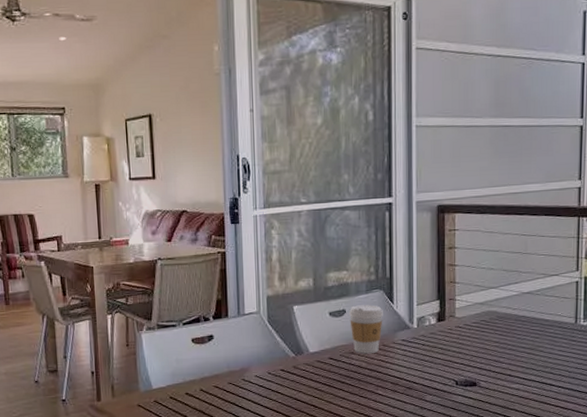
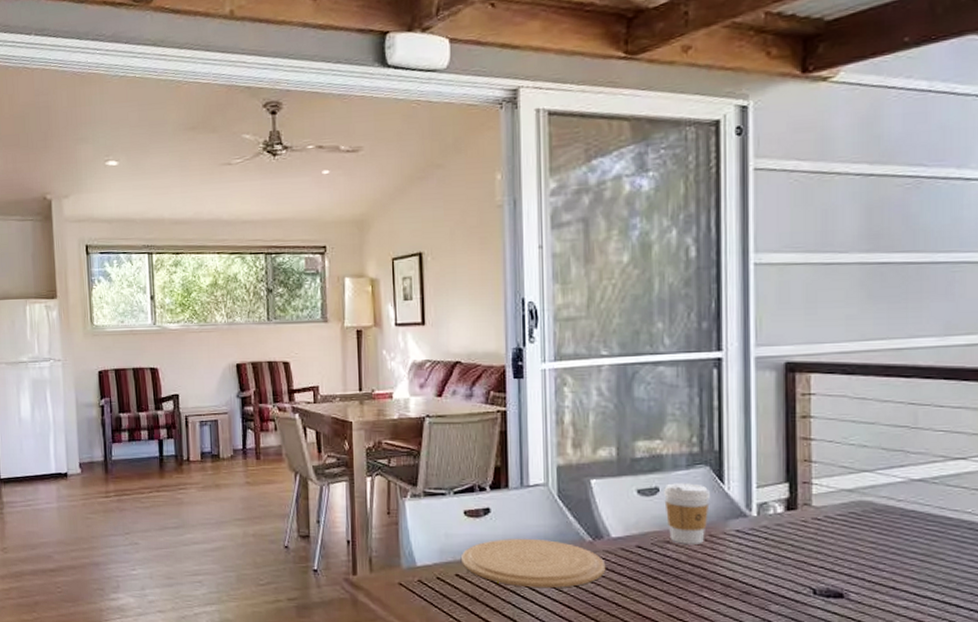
plate: none [190,358,306,399] -> present [462,538,606,589]

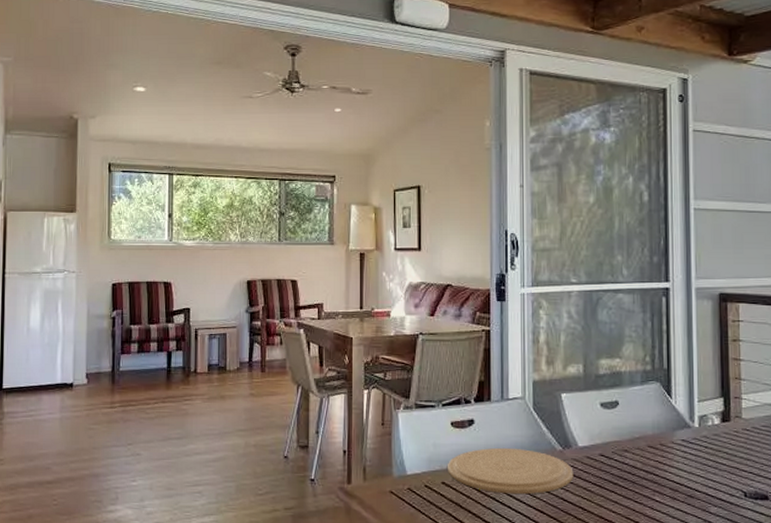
coffee cup: present [663,483,710,544] -> none [622,397,660,453]

